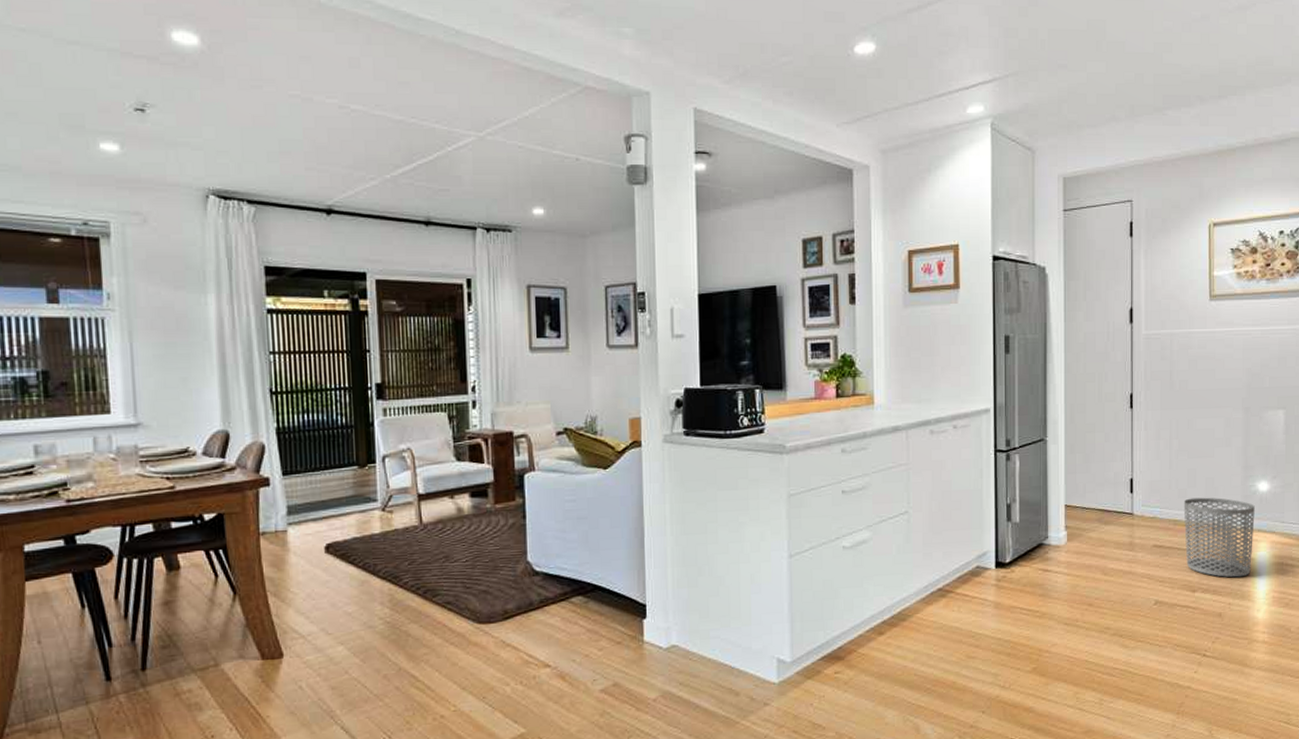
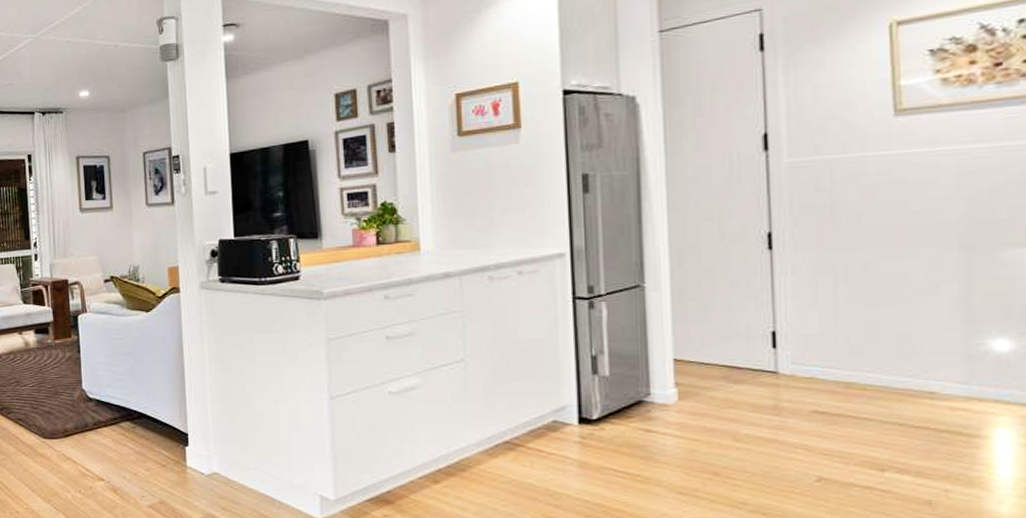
waste bin: present [1183,497,1255,578] -> none [860,356,988,459]

